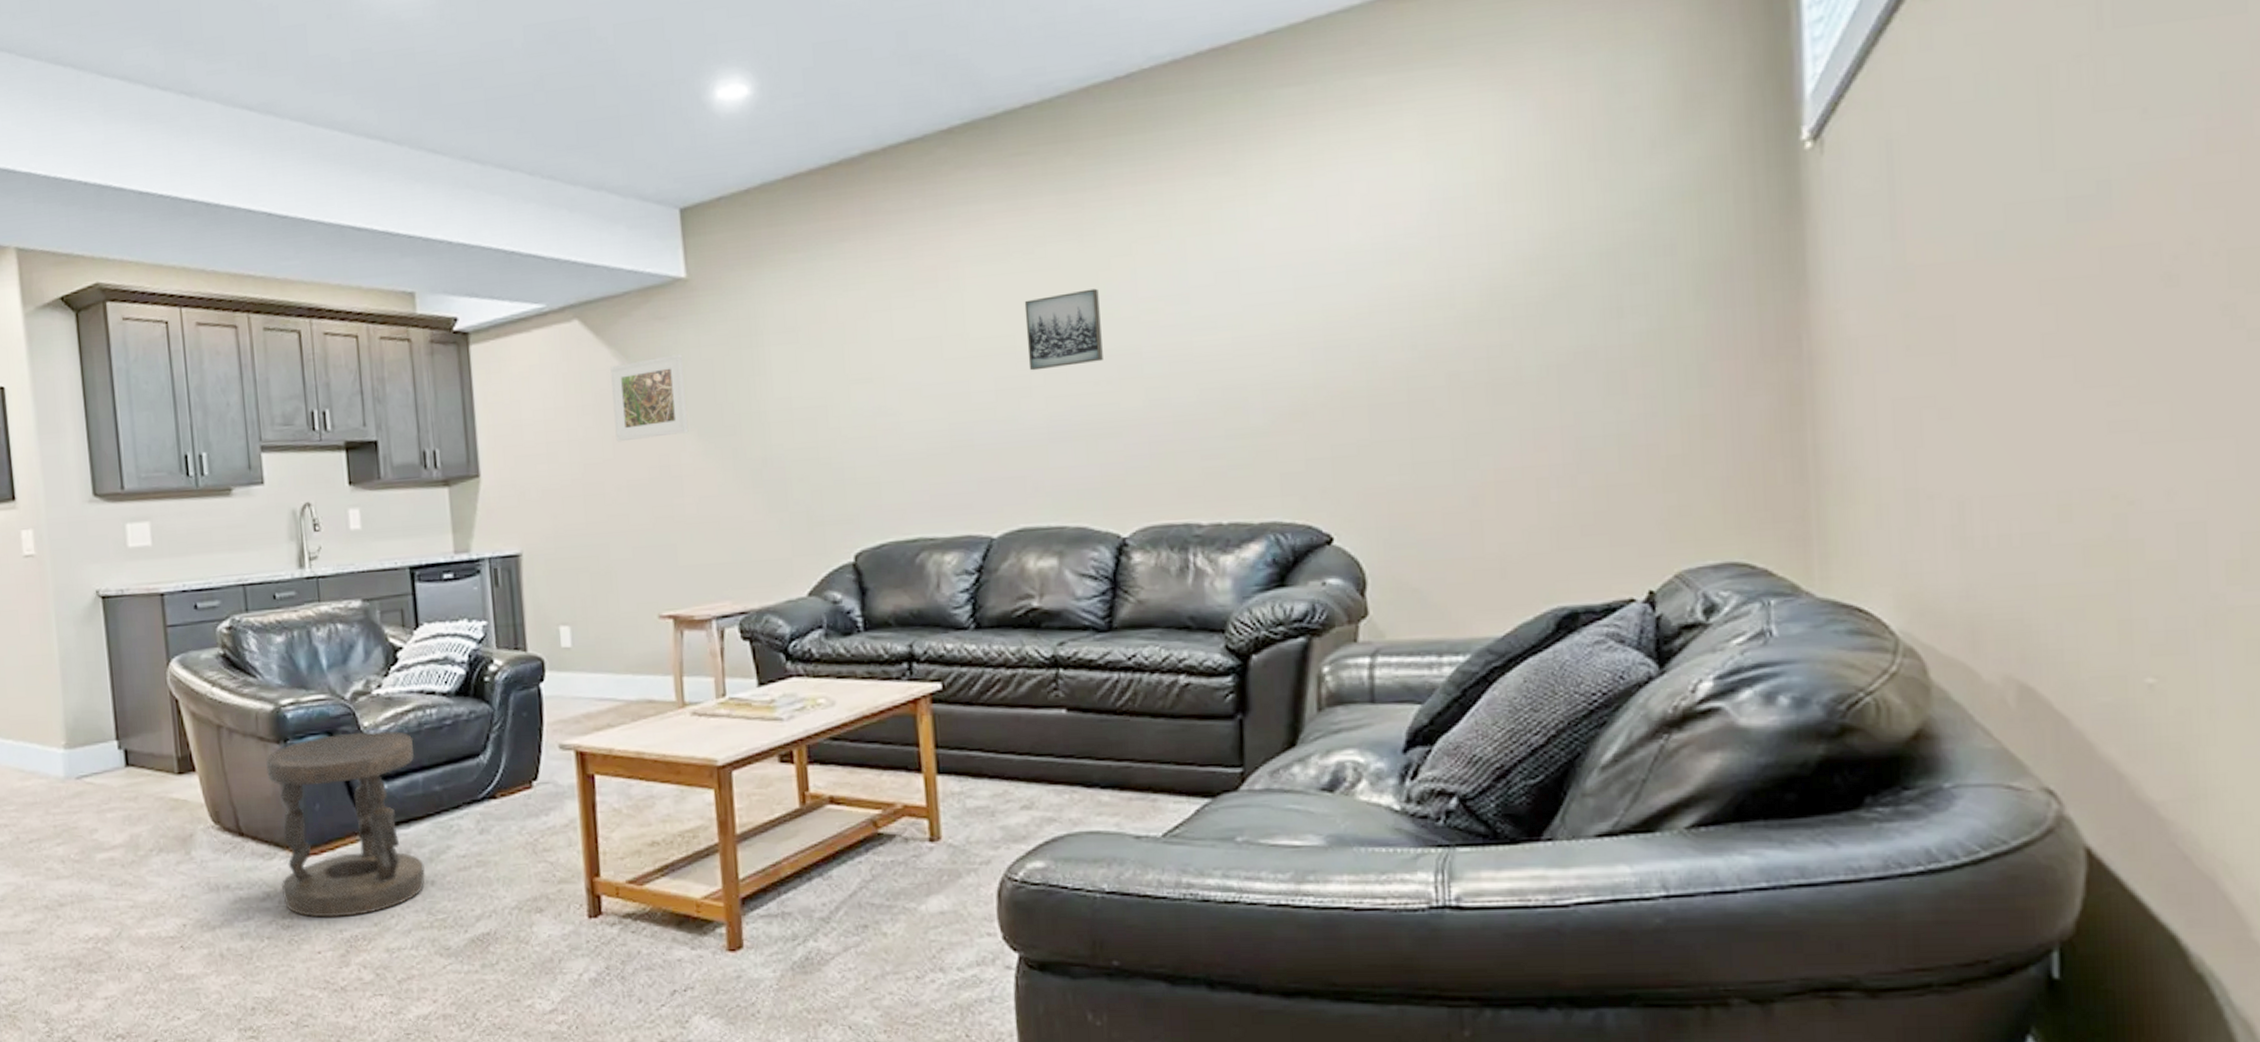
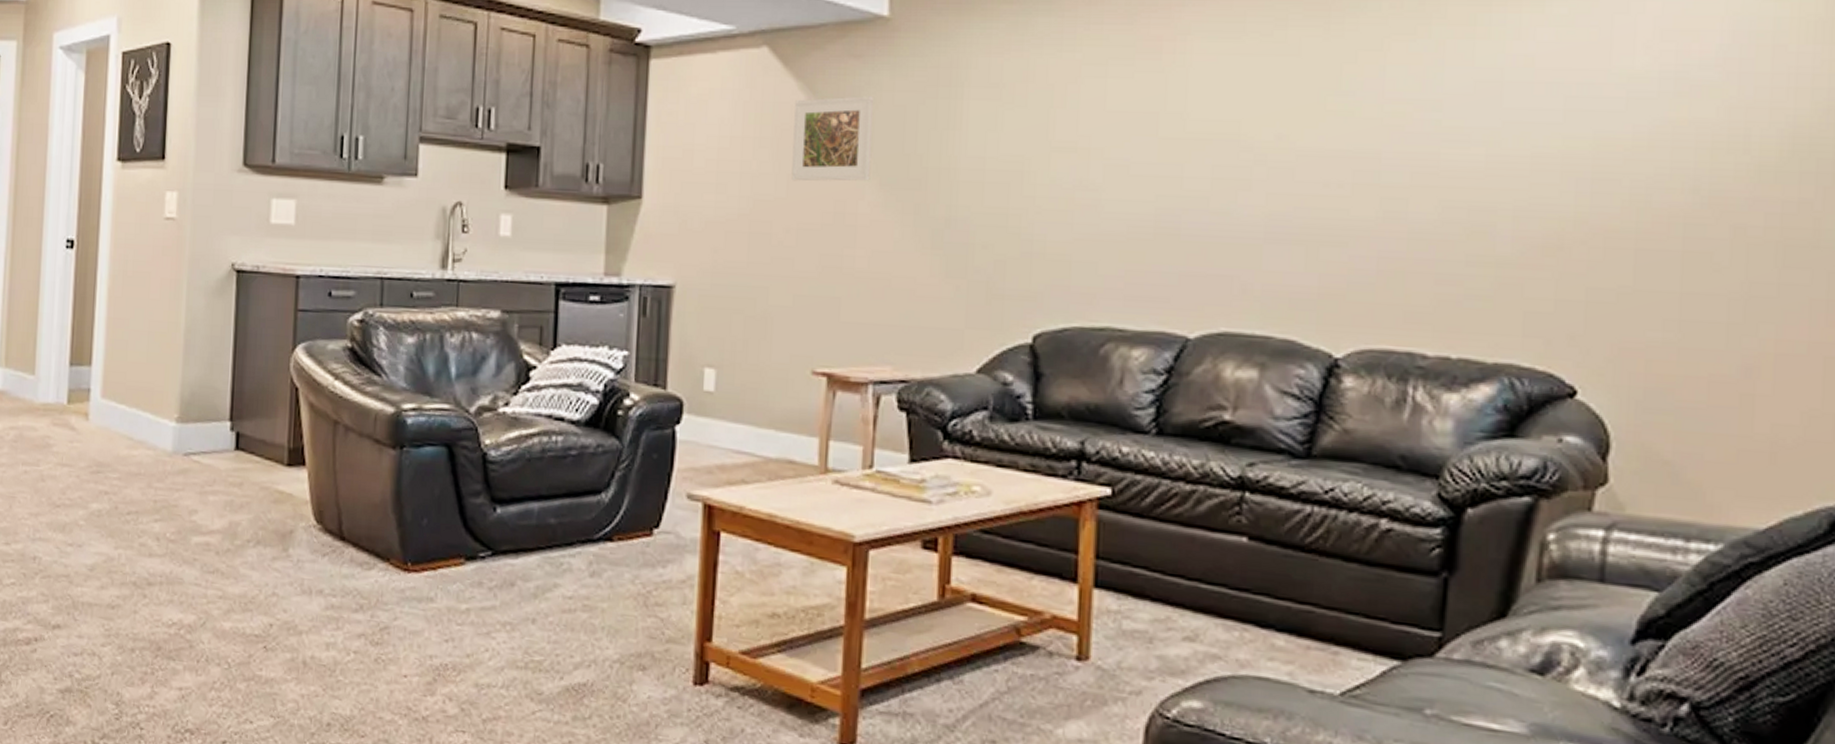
stool: present [266,730,425,918] -> none [376,448,535,643]
wall art: present [1024,288,1103,371] -> none [1252,82,1340,163]

